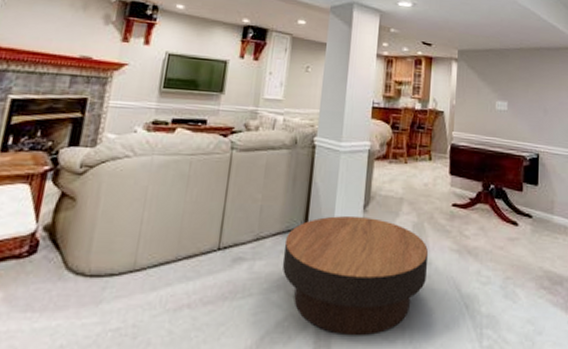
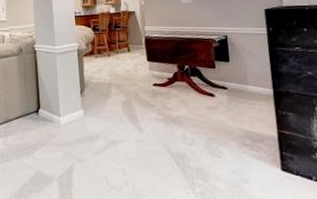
coffee table: present [282,215,429,336] -> none [26,99,140,187]

